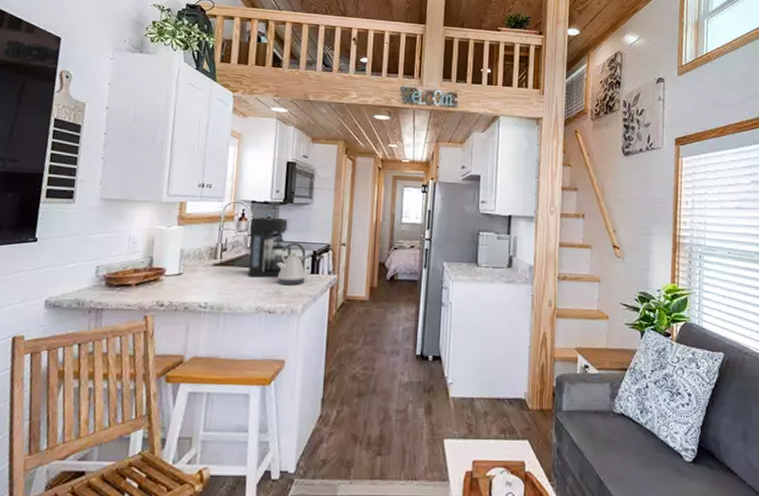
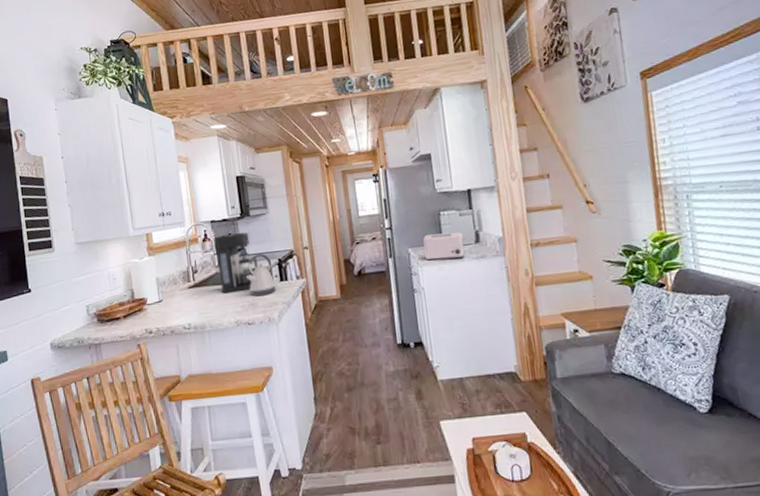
toaster: none [457,251,499,281] -> present [423,231,466,262]

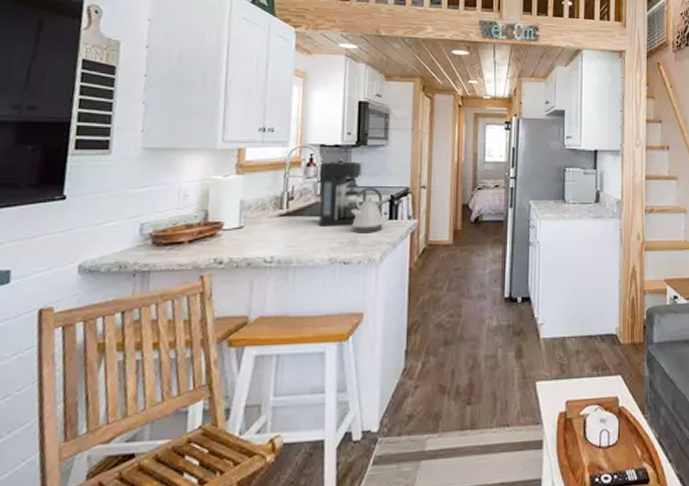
toaster: present [423,231,466,262] -> none [544,188,586,217]

